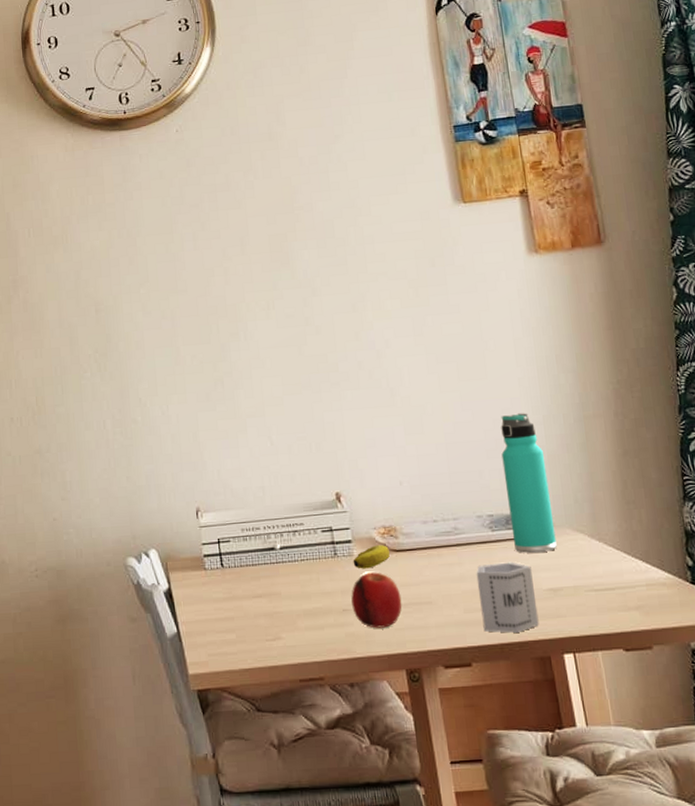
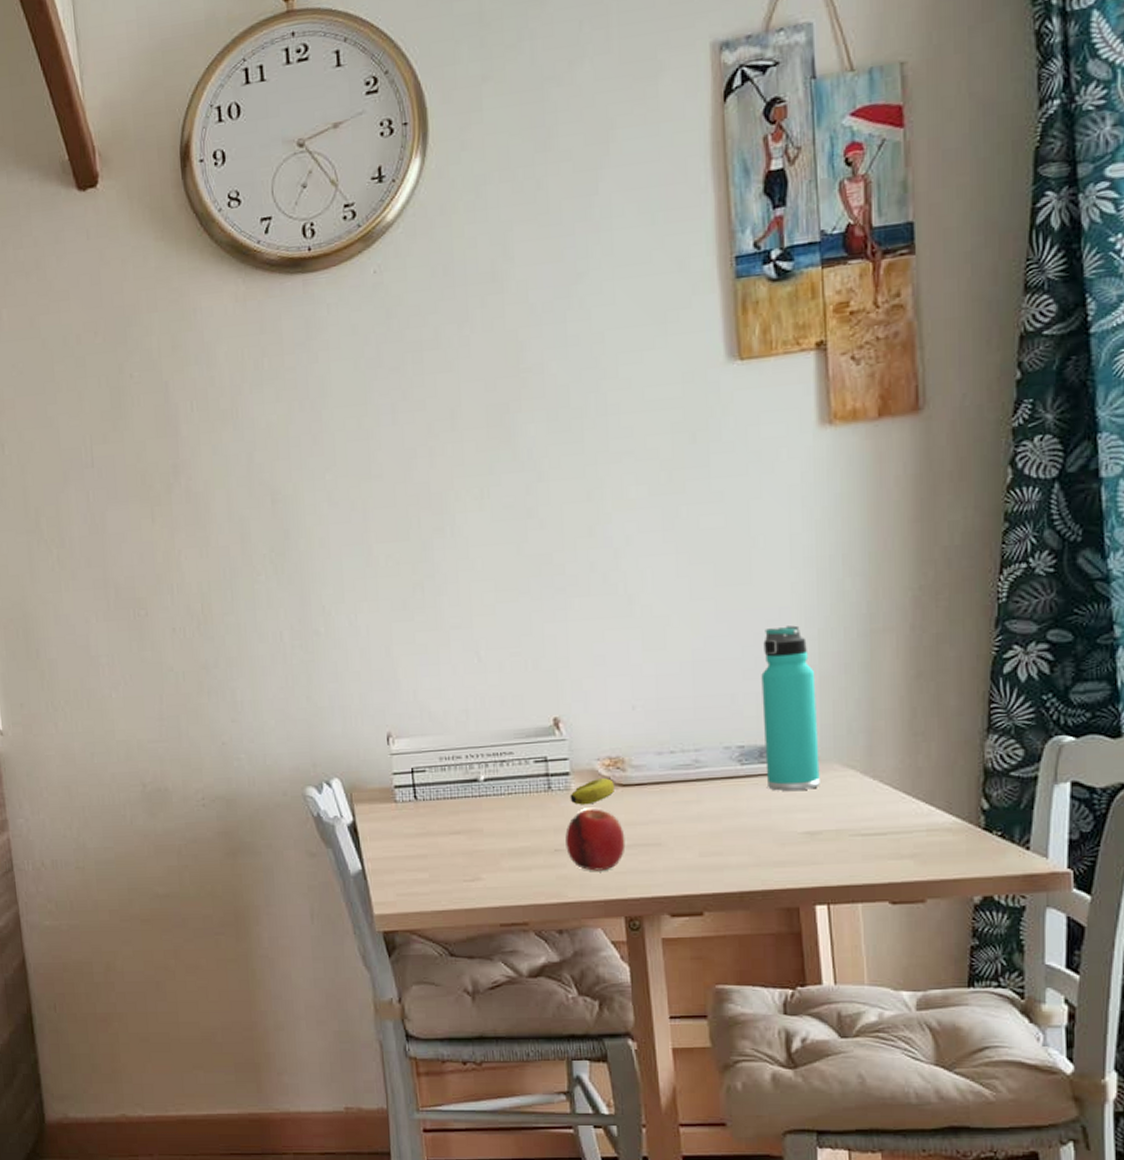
cup: present [476,562,539,633] -> none [717,800,789,880]

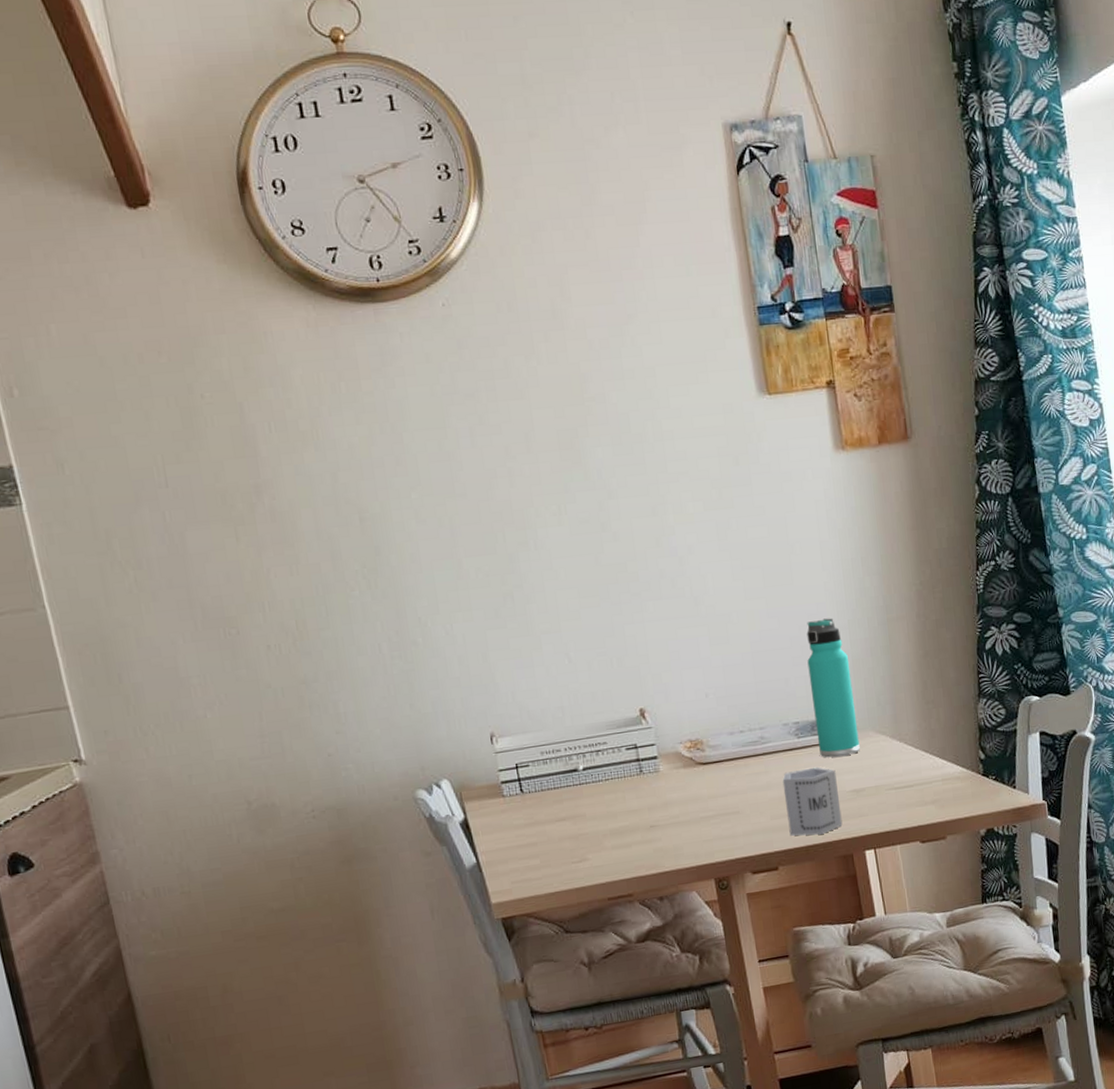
fruit: present [565,809,626,871] -> none [658,786,710,842]
banana: present [570,778,614,805] -> none [659,759,697,785]
cup: none [717,800,789,880] -> present [782,767,843,836]

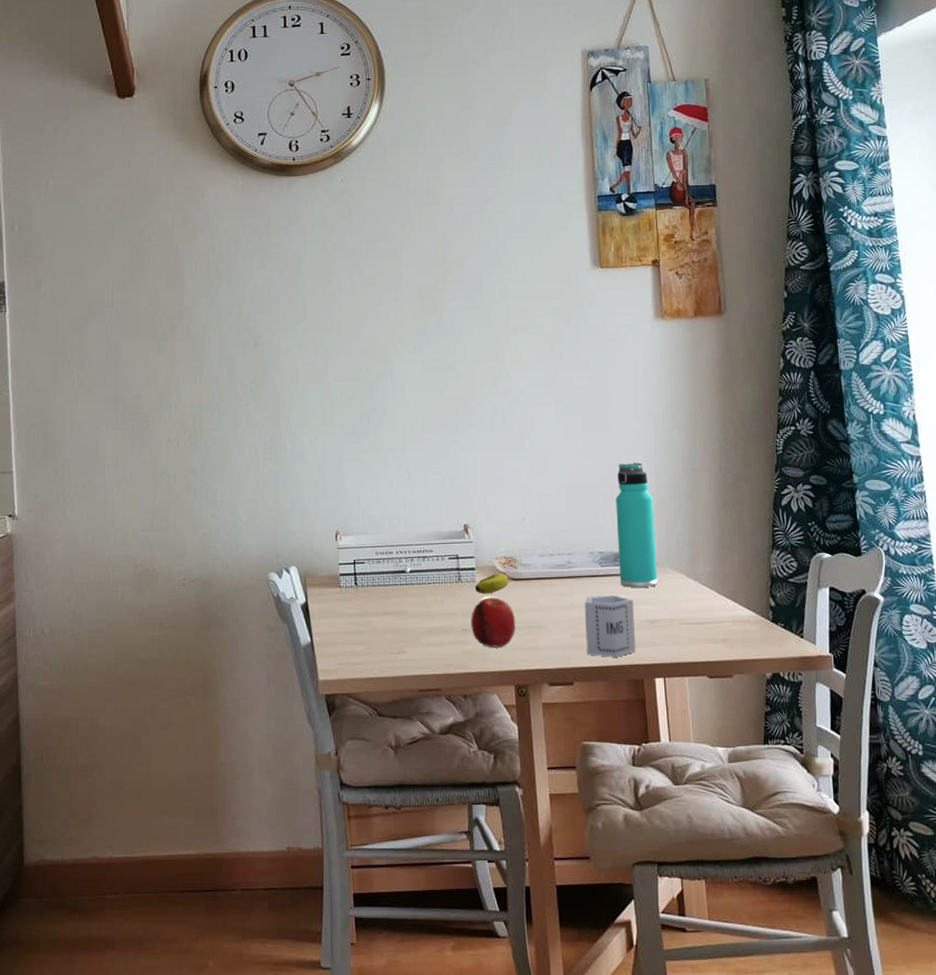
fruit: none [658,786,710,842] -> present [471,597,516,647]
banana: none [659,759,697,785] -> present [475,574,508,594]

